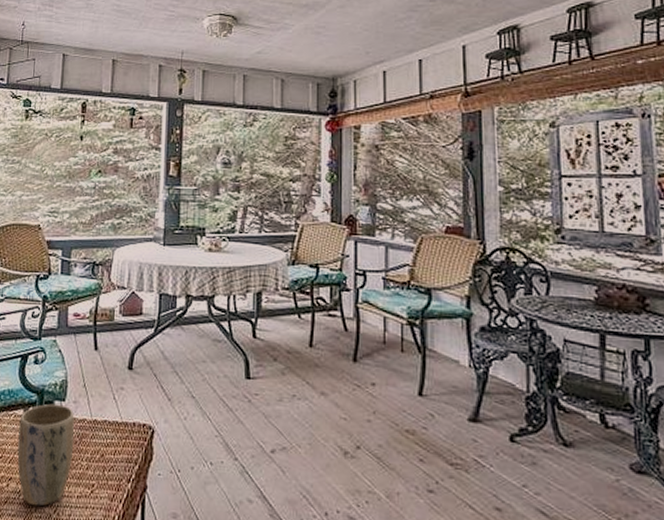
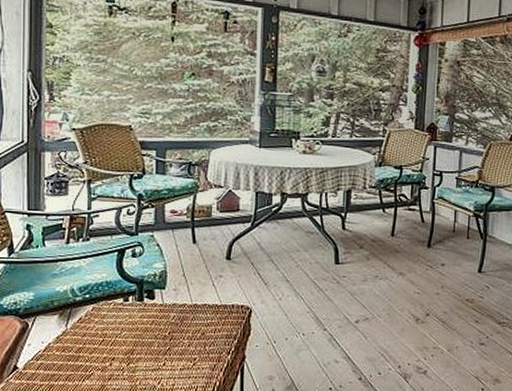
plant pot: present [17,403,75,507] -> none [119,292,176,380]

